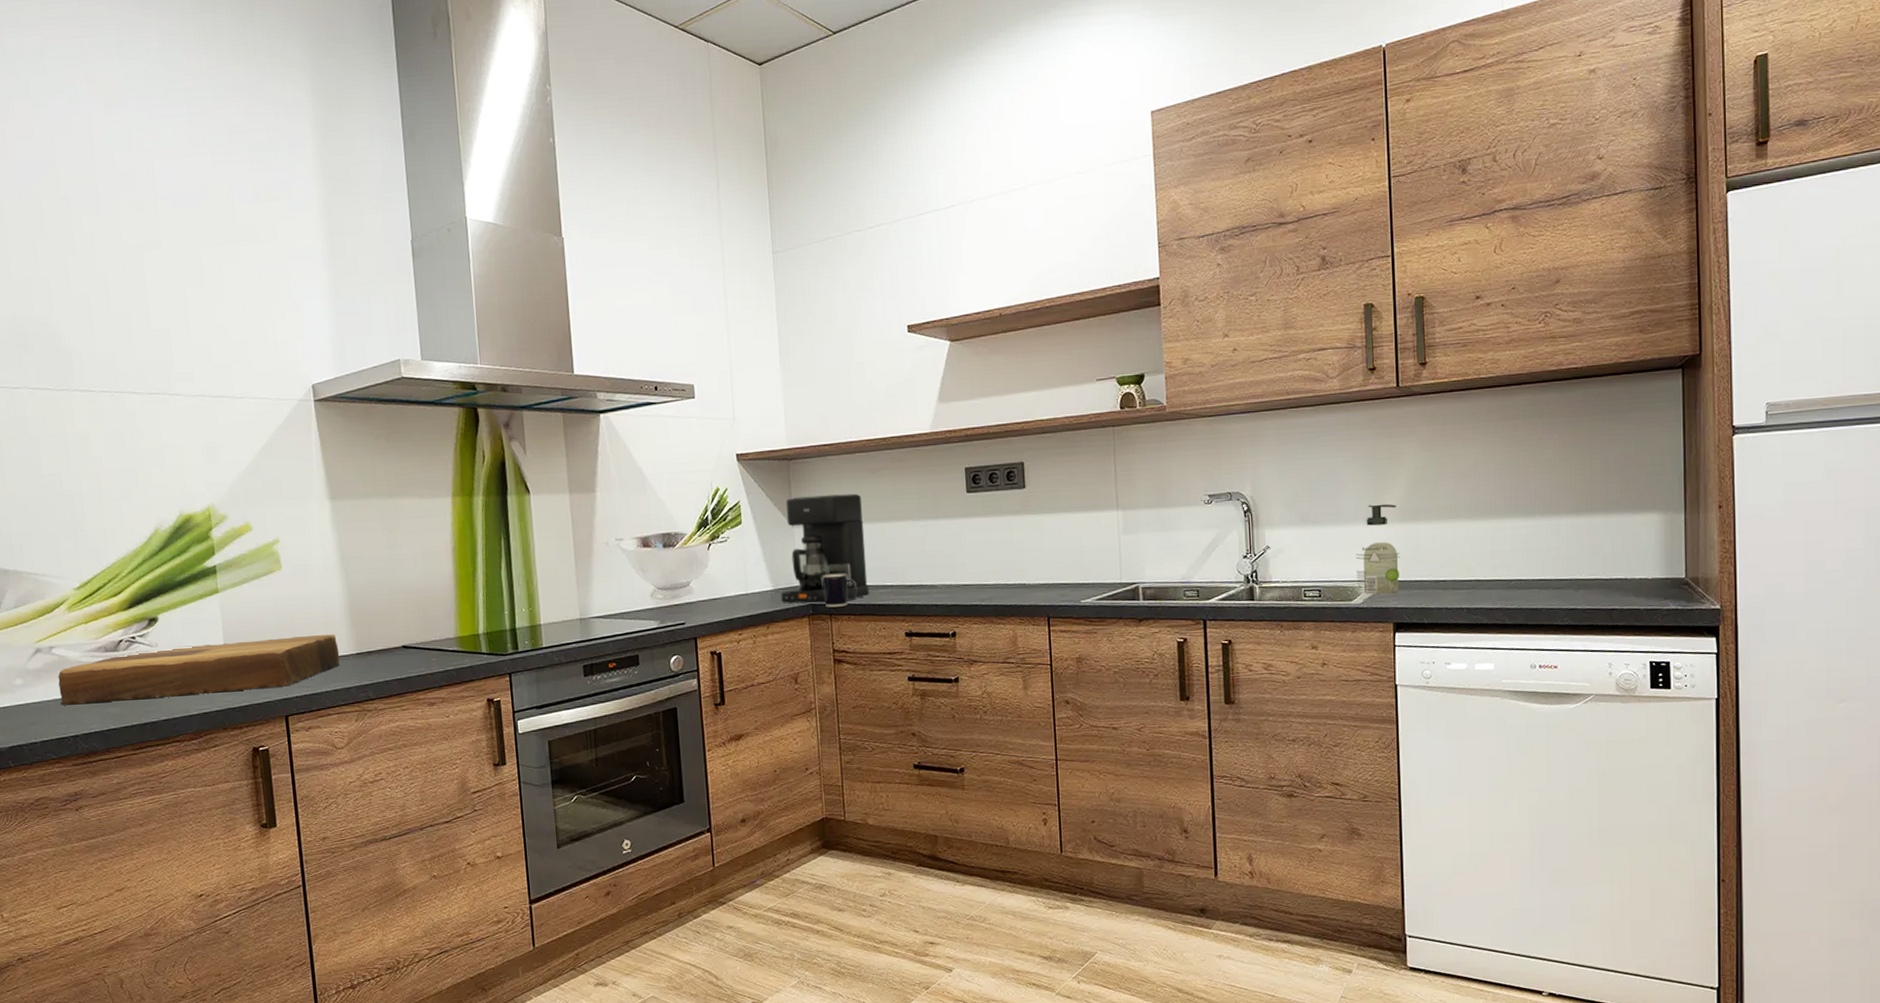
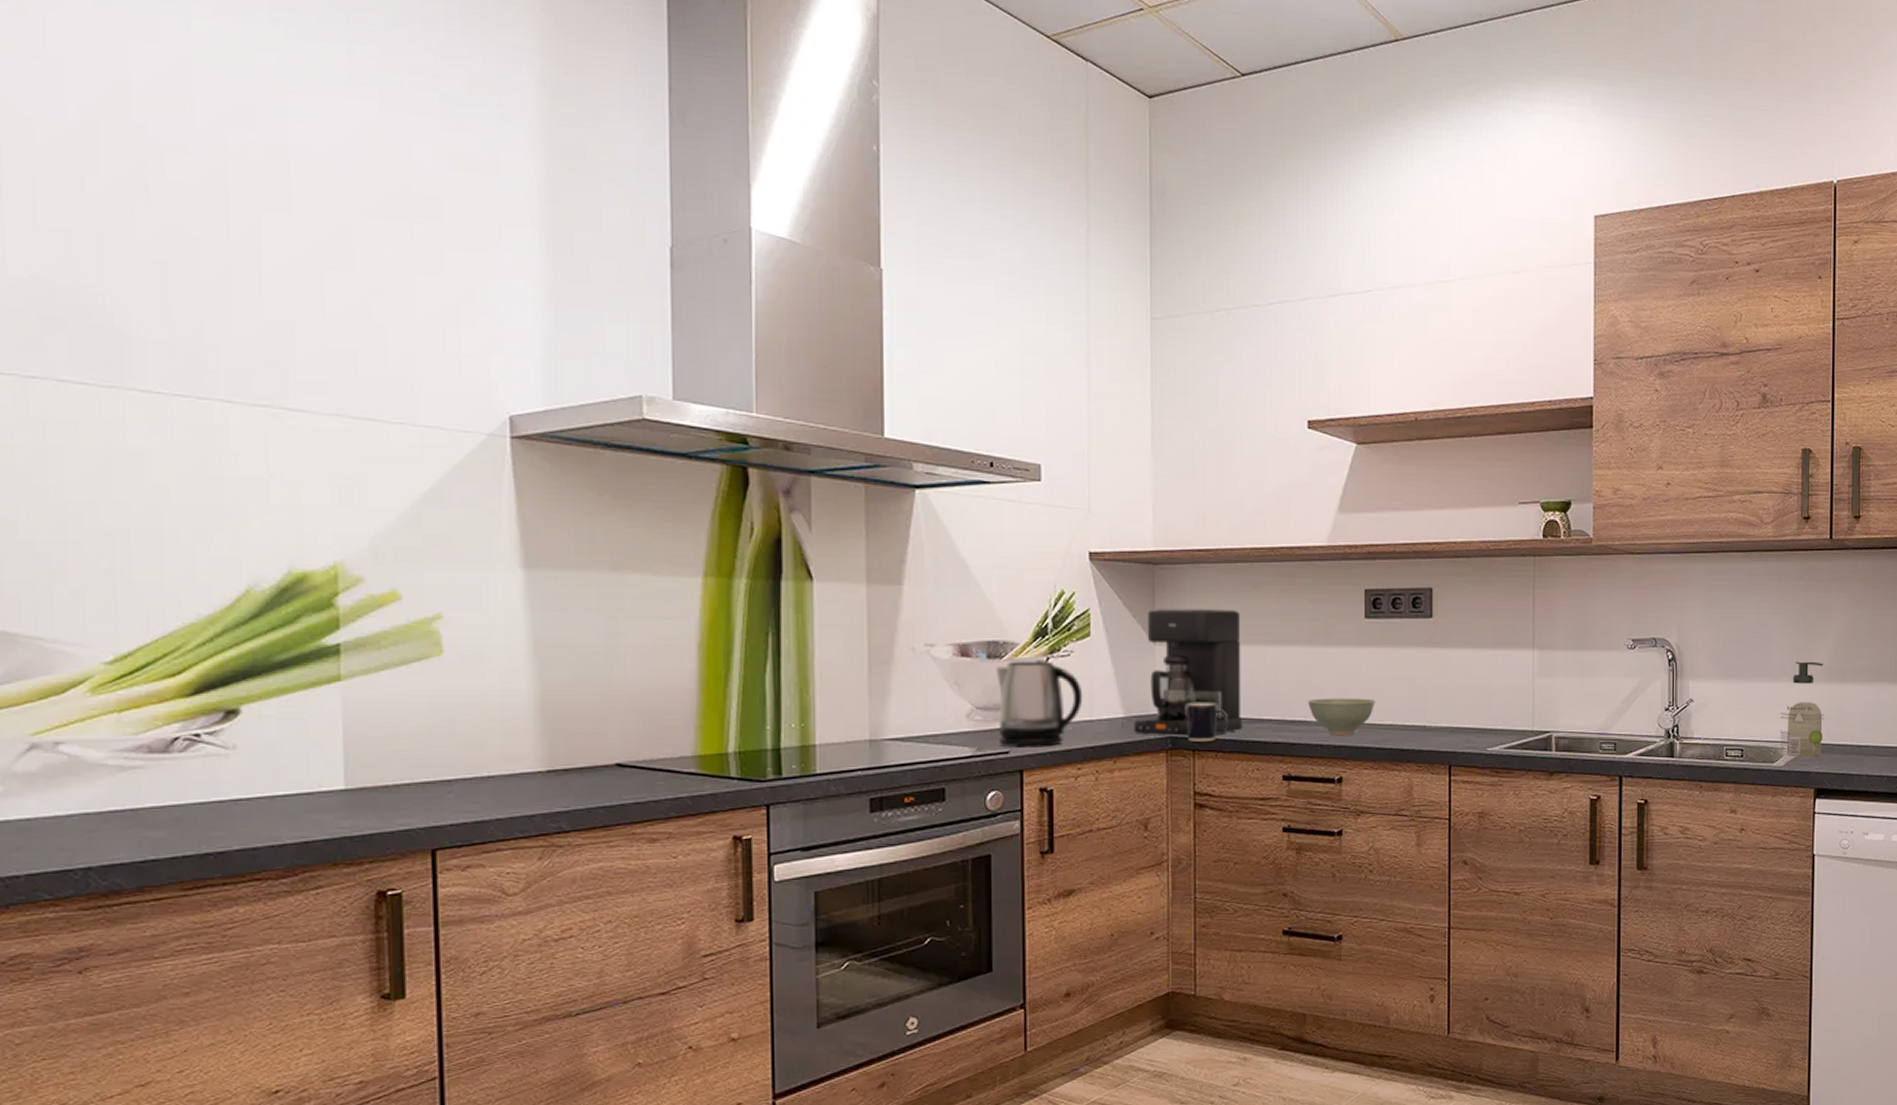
cutting board: present [58,633,340,706] -> none [65,743,522,825]
kettle: none [670,545,740,619] -> present [995,658,1083,746]
bowl: none [922,562,980,597] -> present [1307,698,1376,736]

